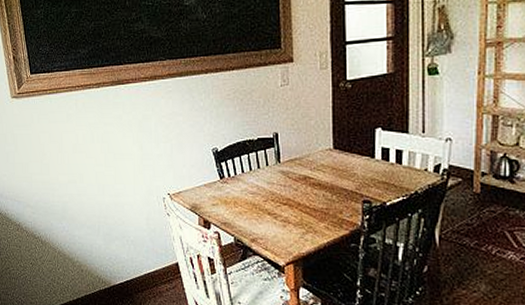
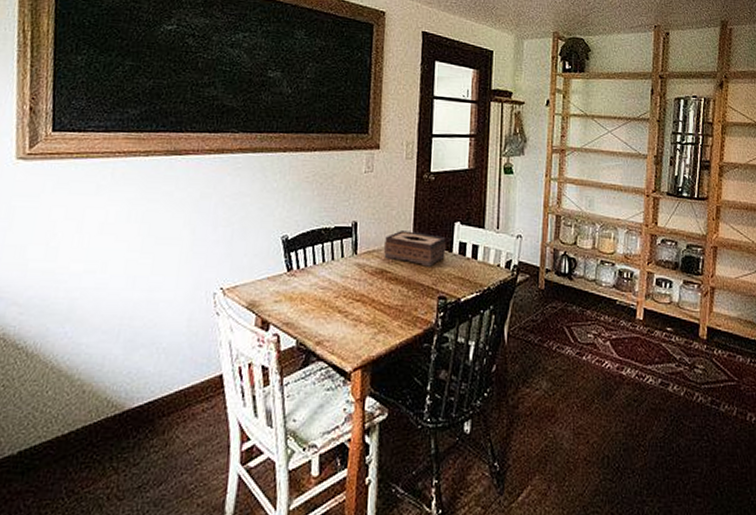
tissue box: none [306,139,368,173] -> present [384,231,446,267]

